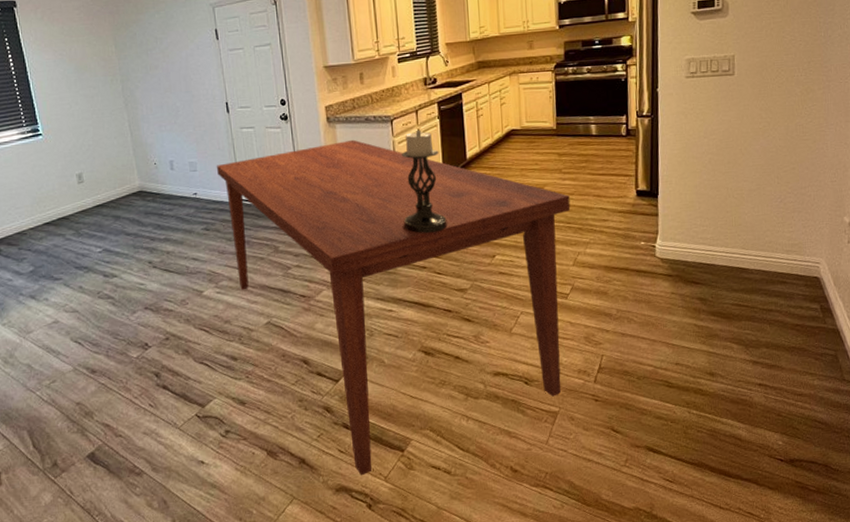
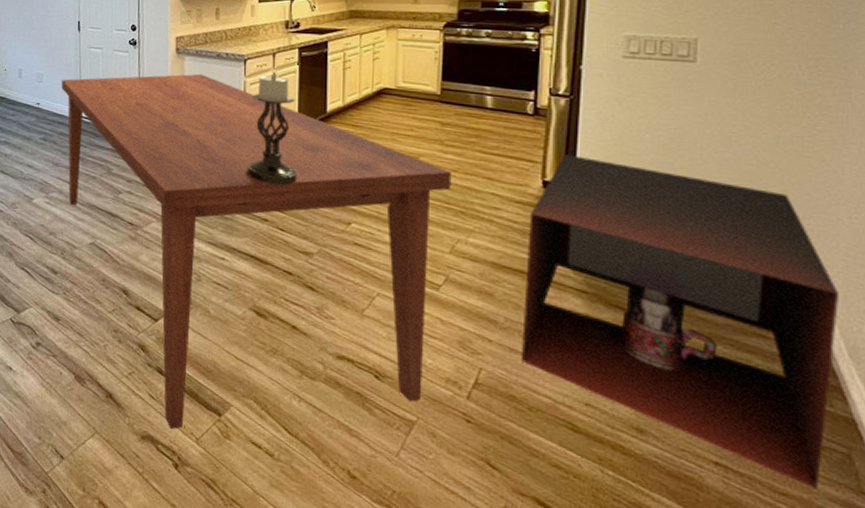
storage cabinet: none [628,165,828,386] -> present [520,154,840,489]

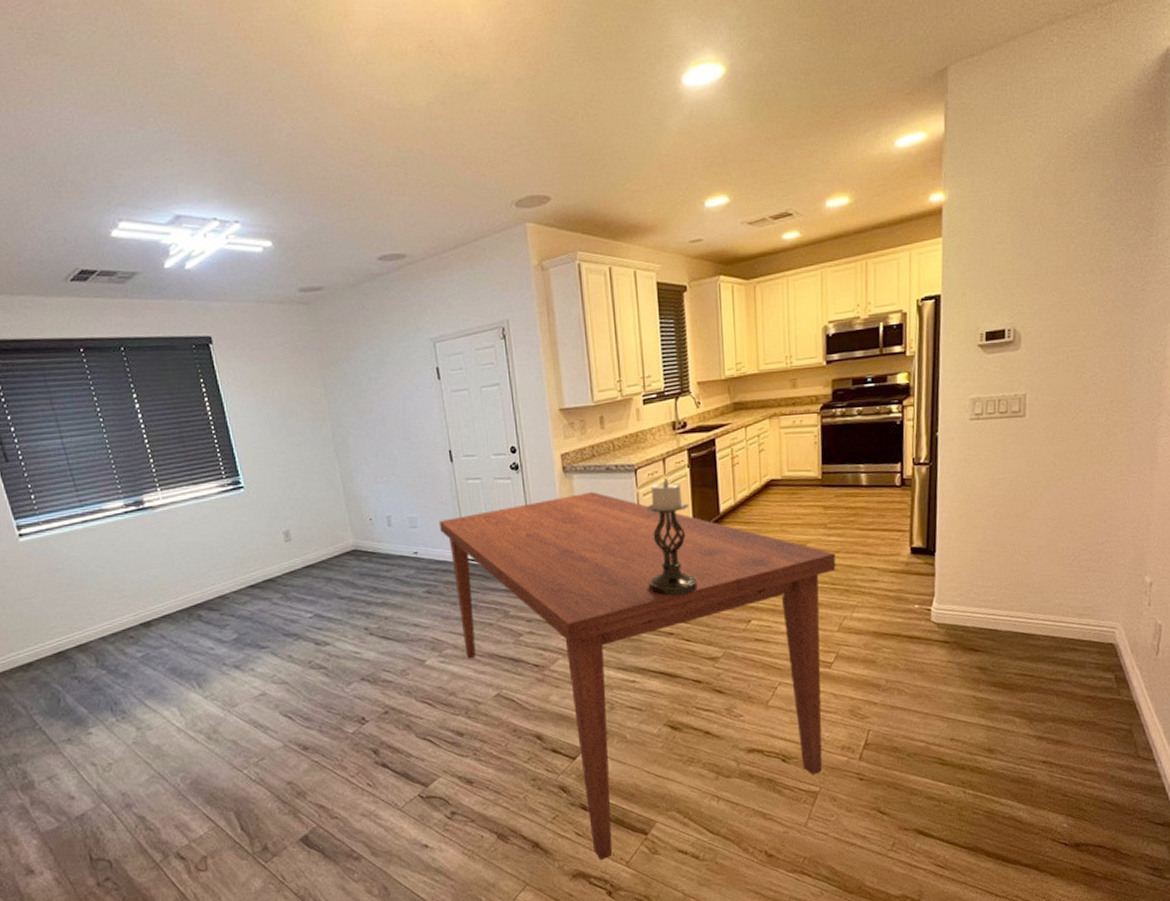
storage cabinet: present [520,154,840,489] -> none [900,519,1126,763]

